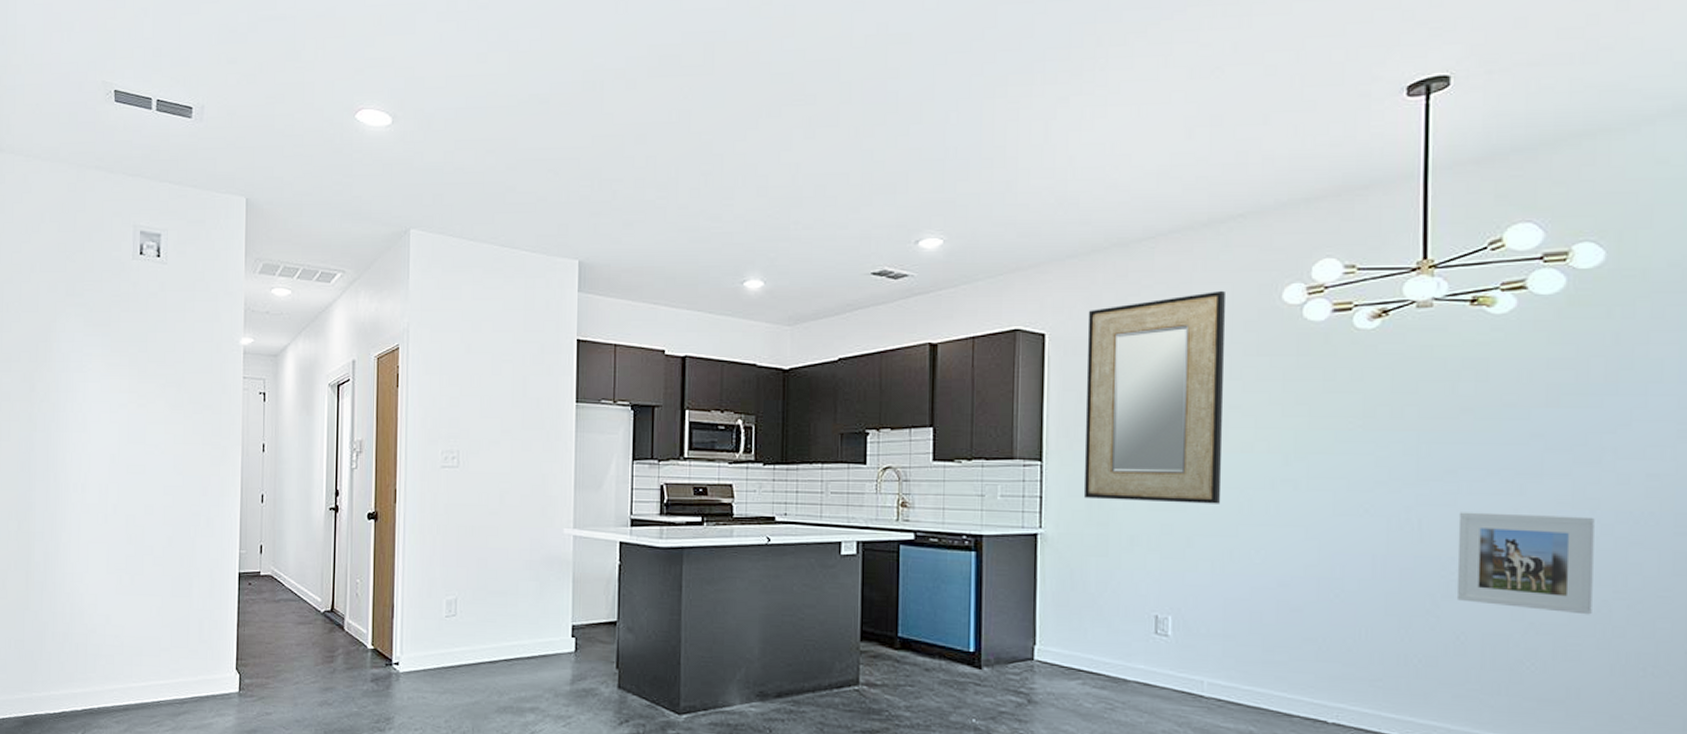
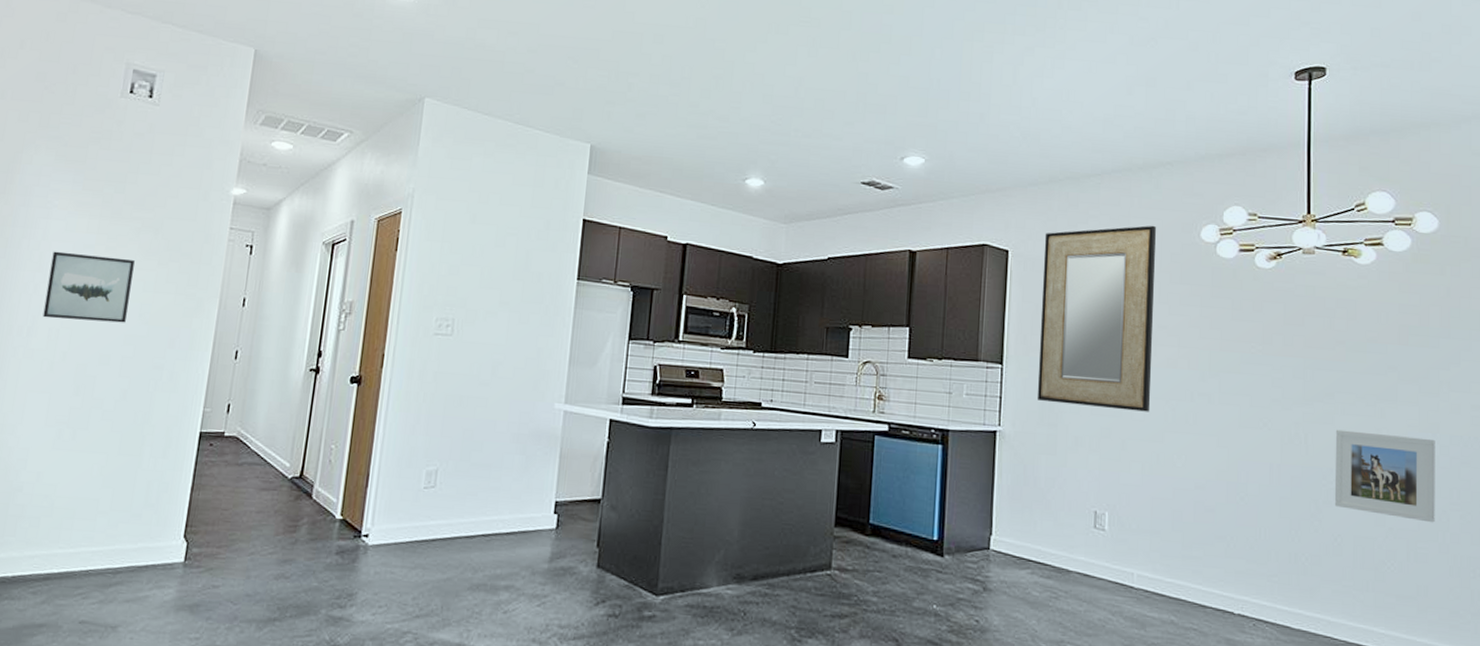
wall art: none [92,412,164,475] -> present [43,251,135,323]

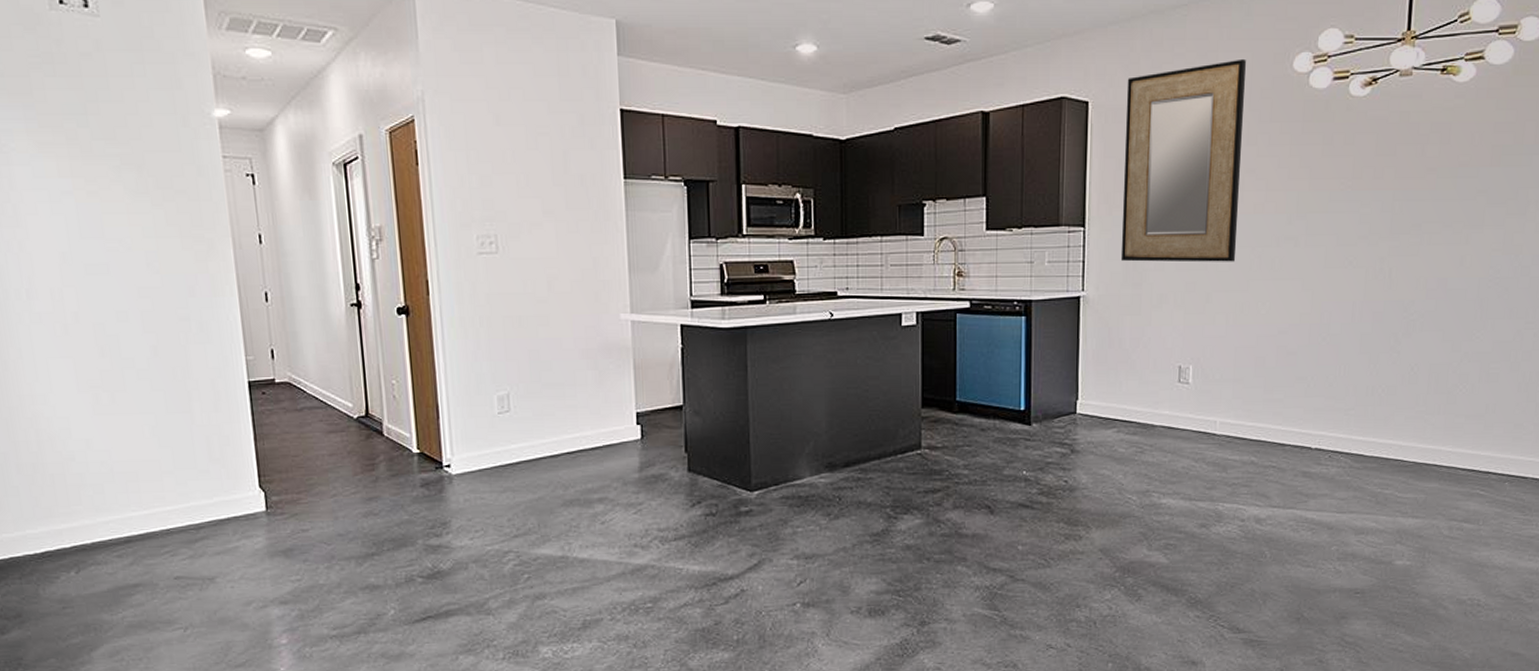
wall art: present [43,251,135,323] -> none [27,201,134,278]
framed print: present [1334,429,1435,523] -> none [1413,260,1517,343]

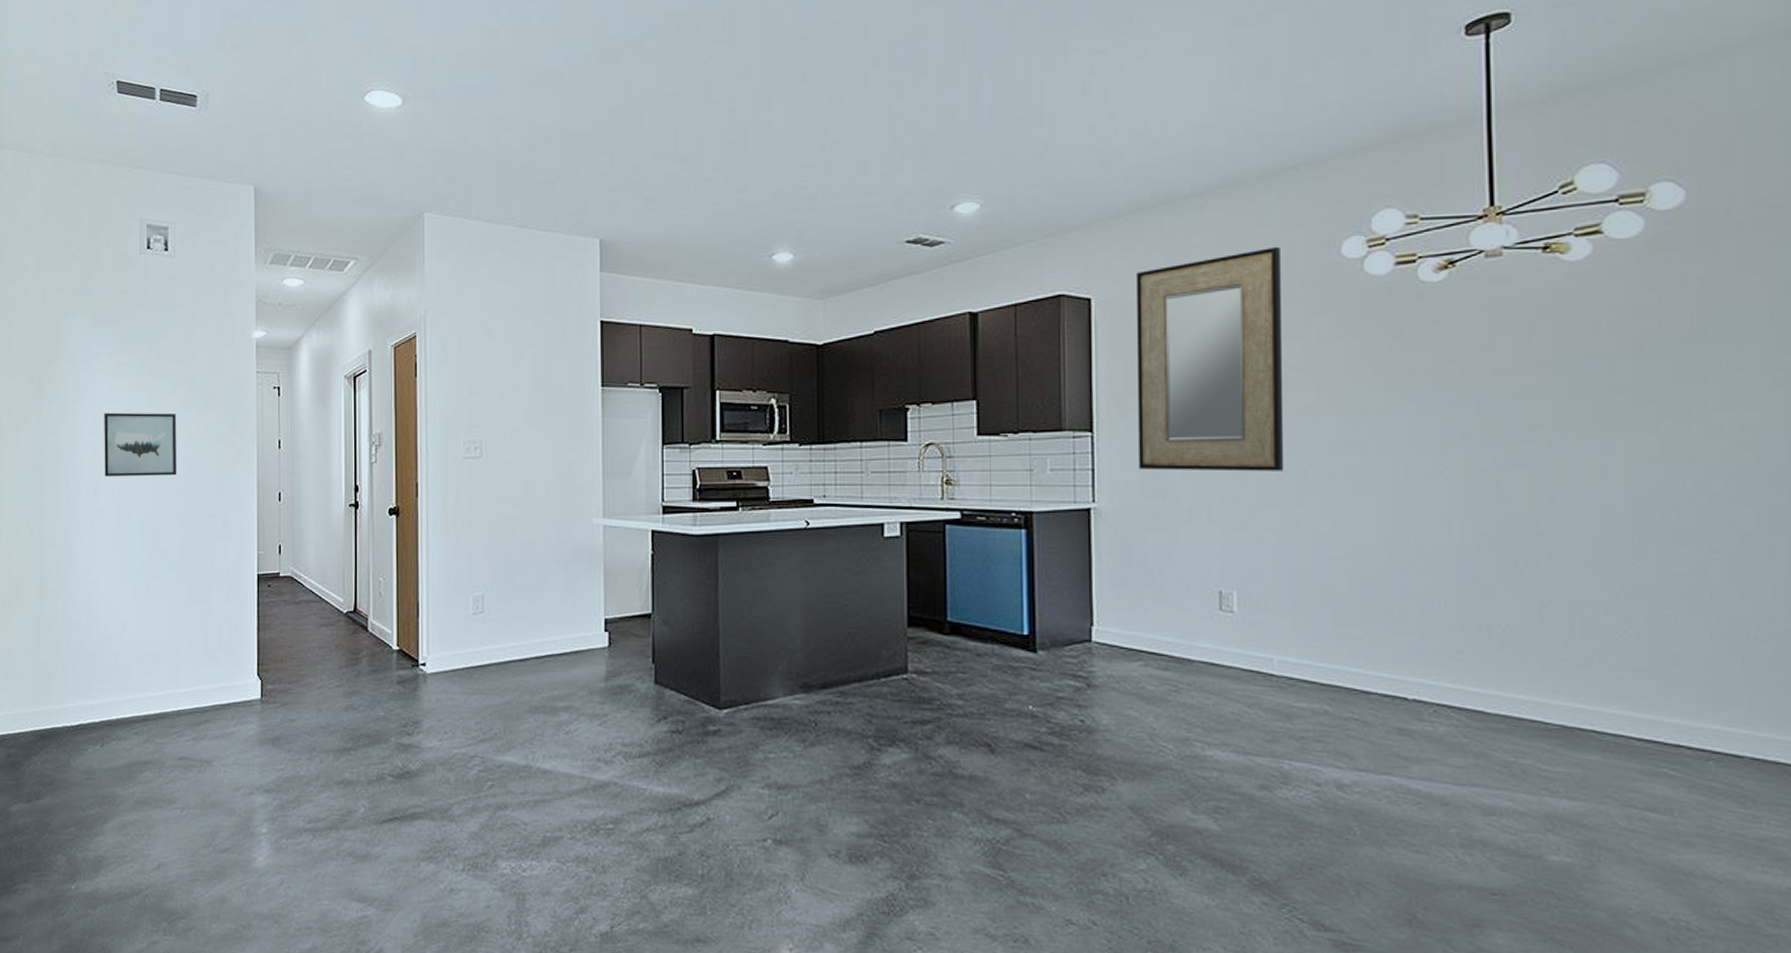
wall art: none [27,201,134,278] -> present [104,412,176,477]

